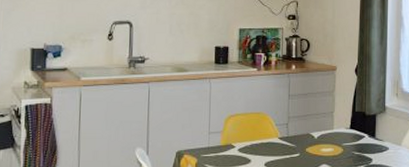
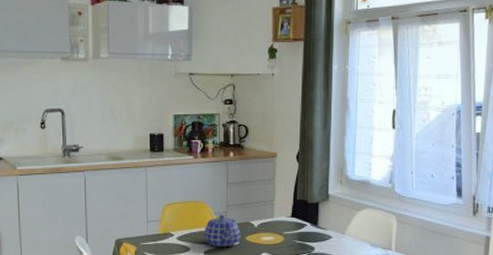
teapot: none [265,126,301,158] -> present [204,214,241,246]

